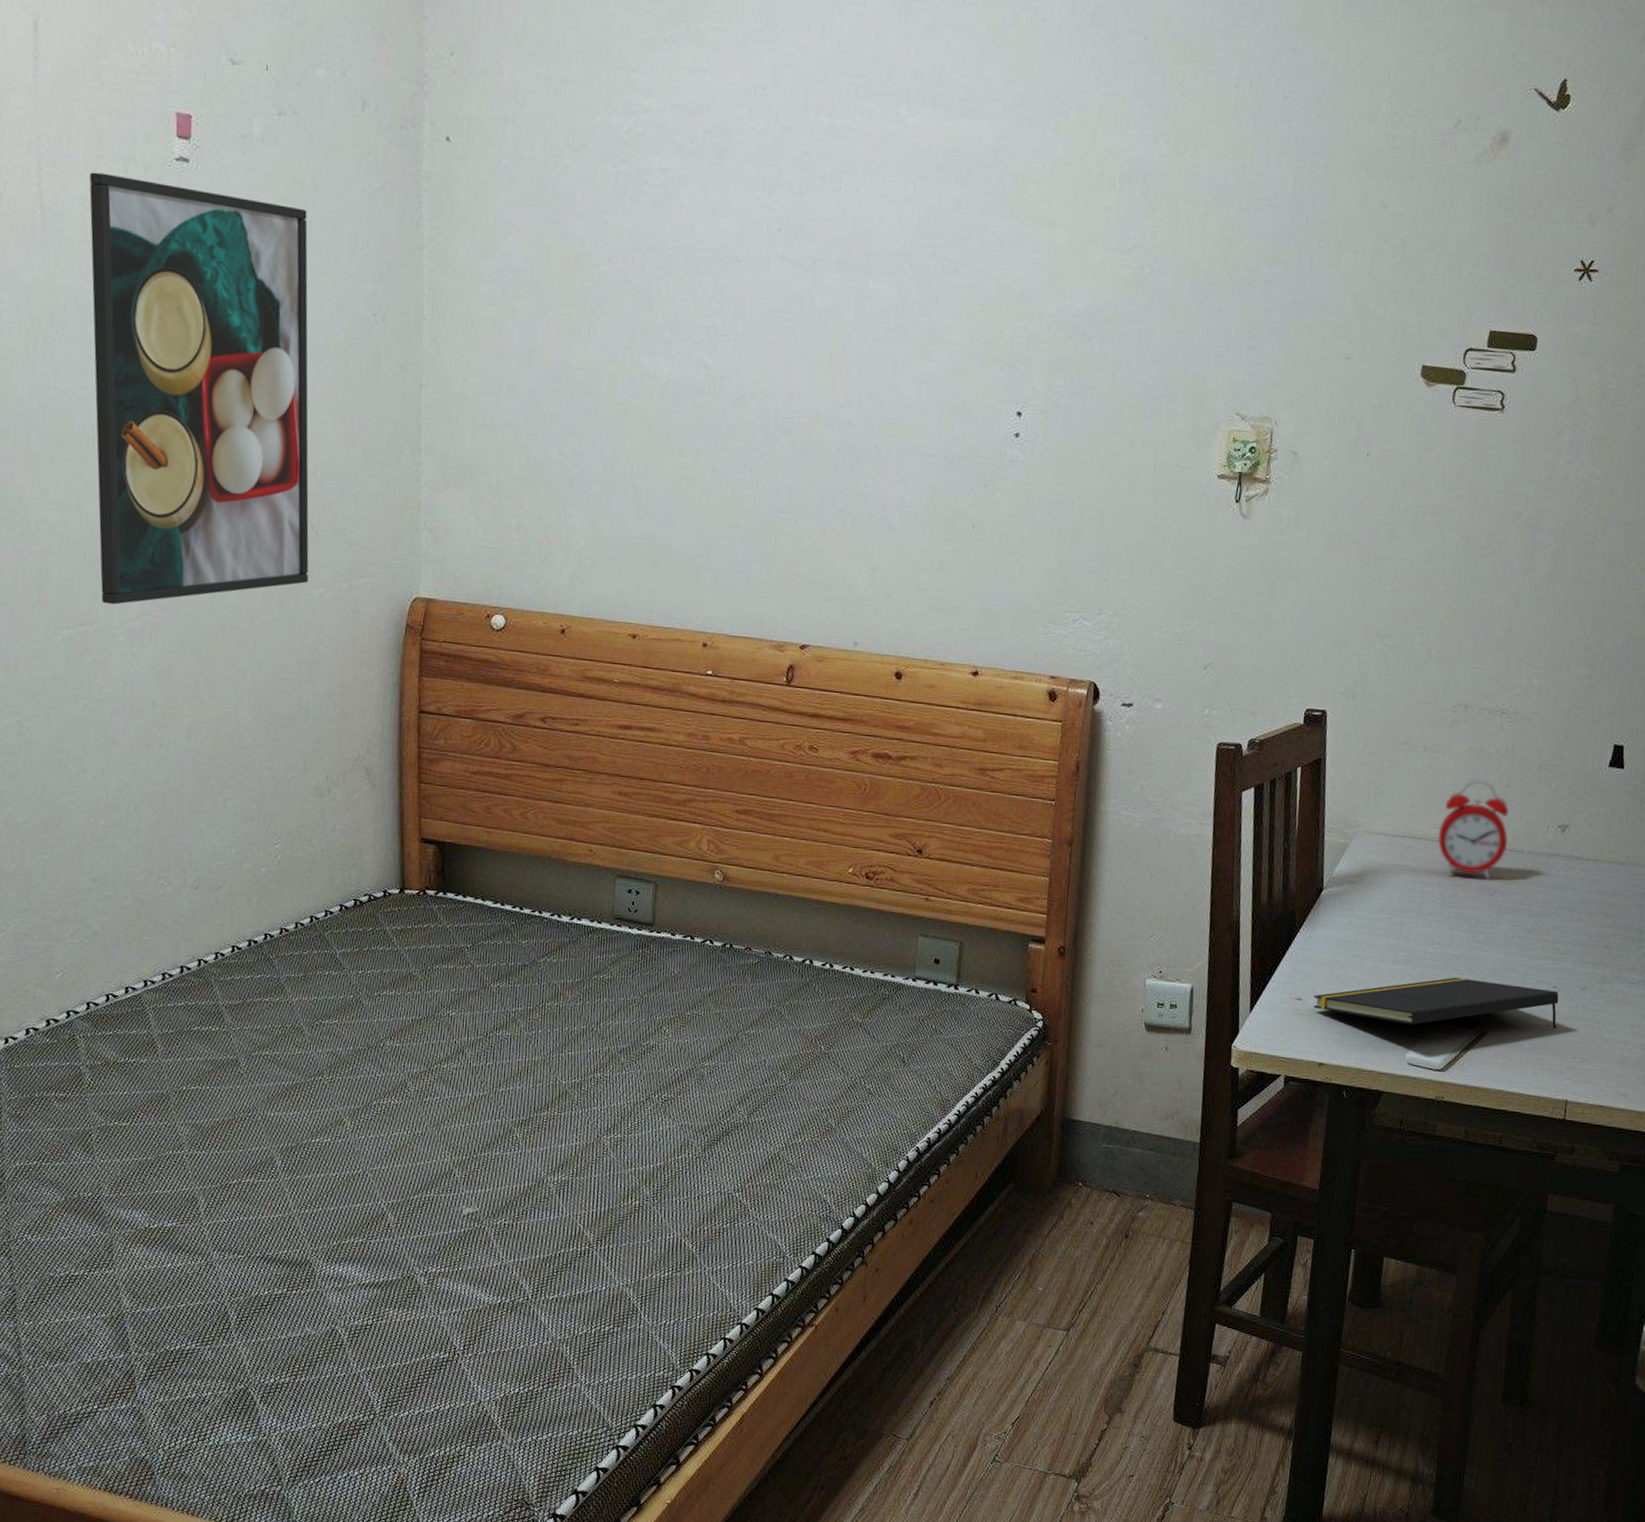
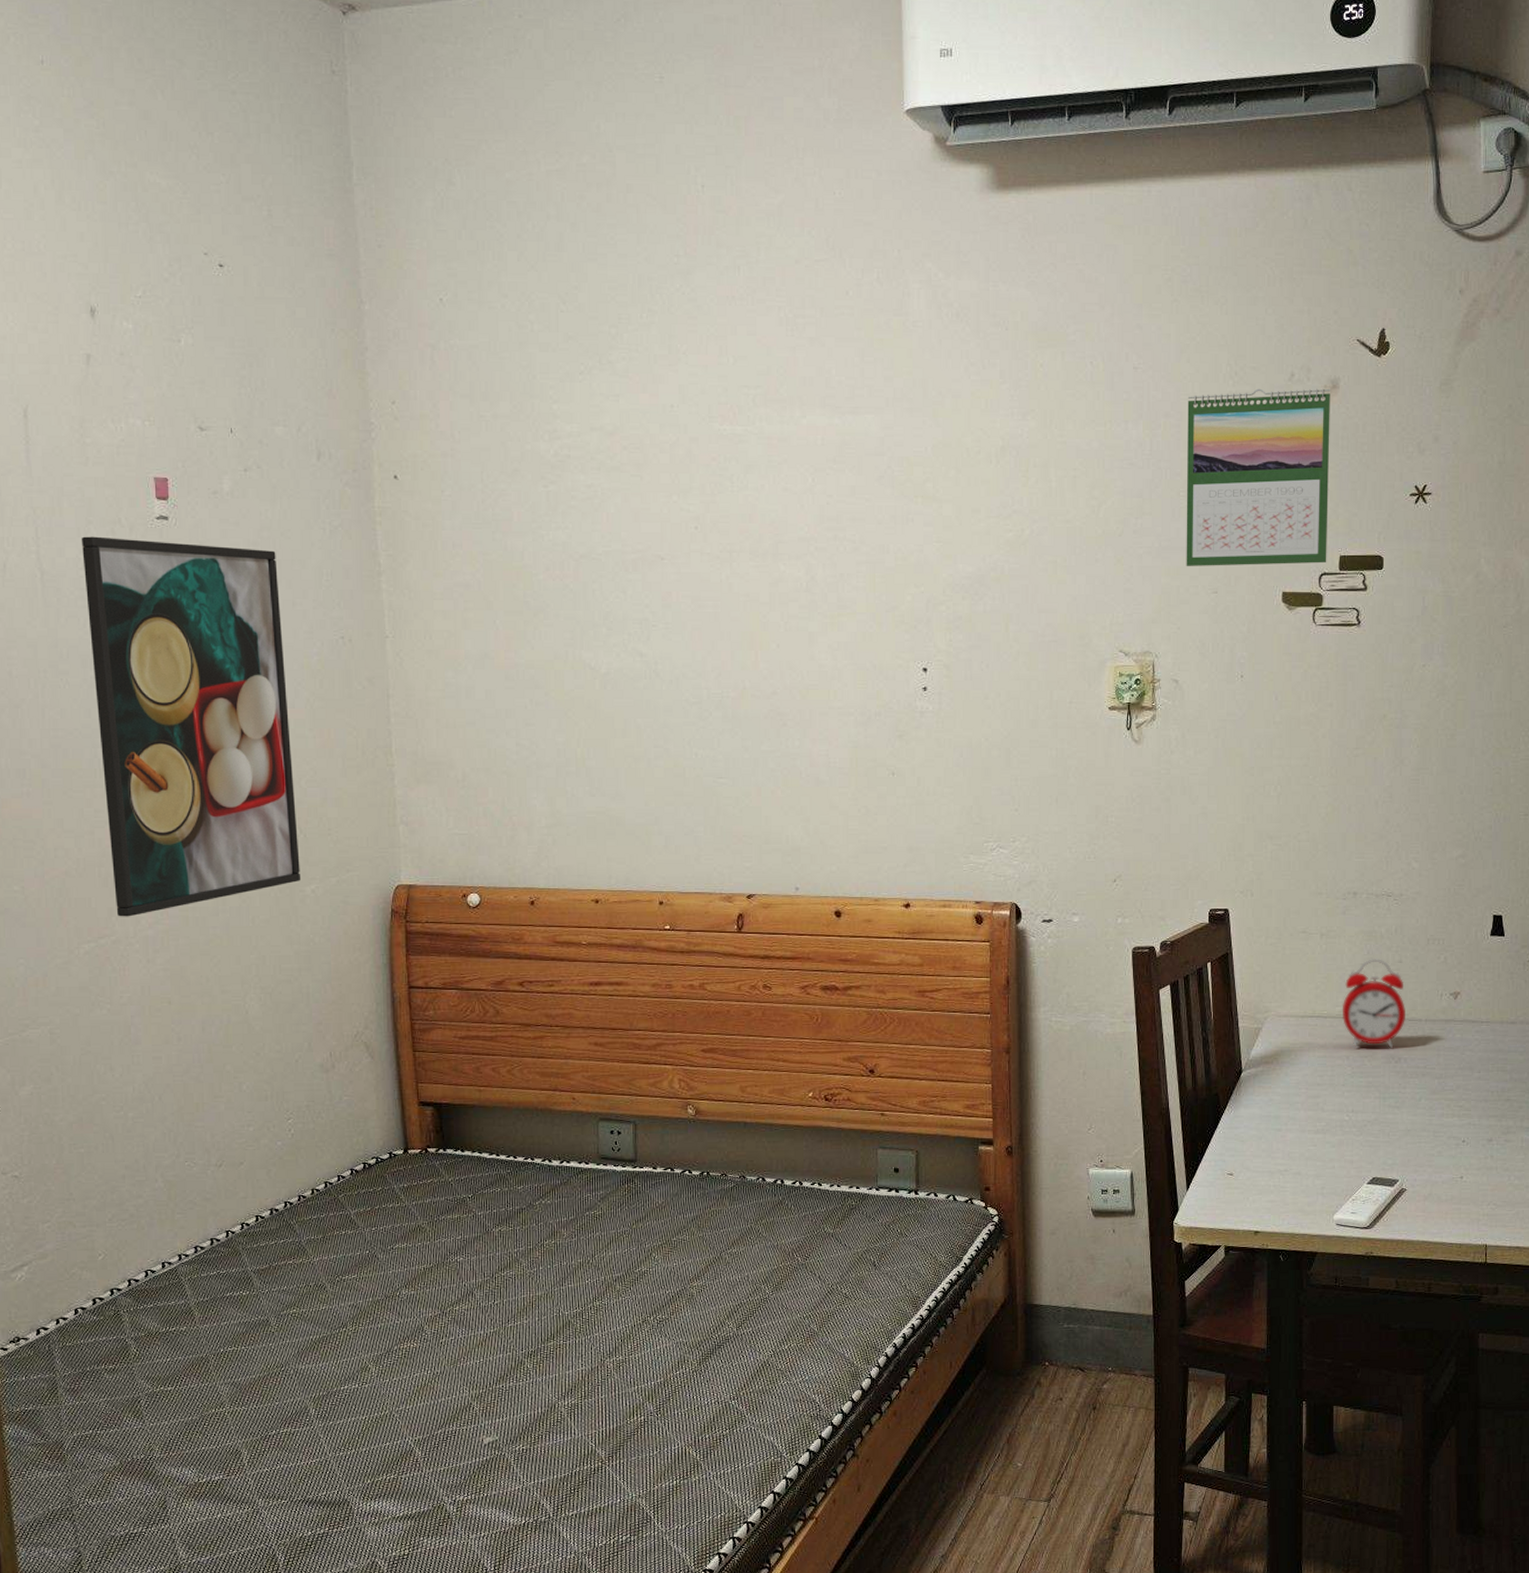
notepad: present [1313,977,1559,1028] -> none [1244,1140,1469,1189]
calendar: none [1319,133,1499,338] -> present [1186,388,1330,567]

